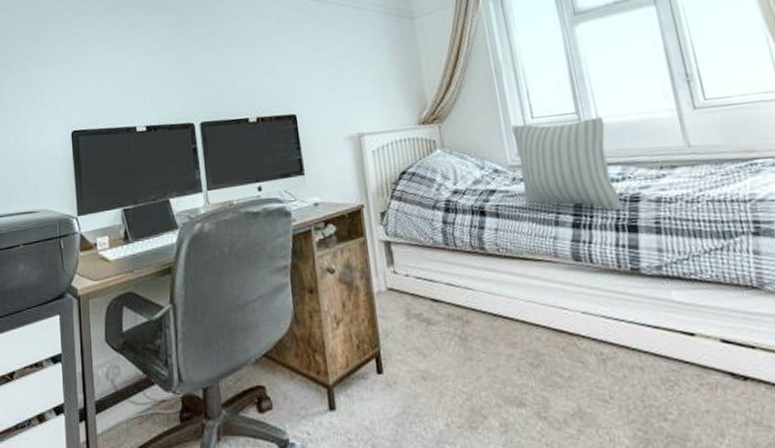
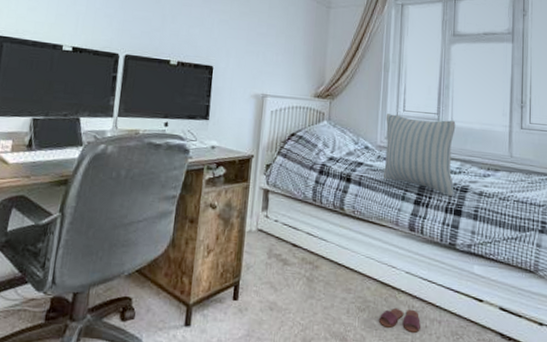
slippers: none [561,357,618,386] -> present [379,307,421,333]

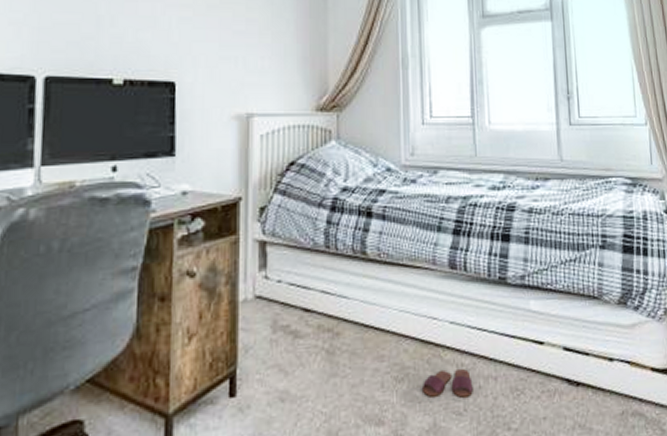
pillow: present [382,114,456,196] -> none [409,123,500,218]

